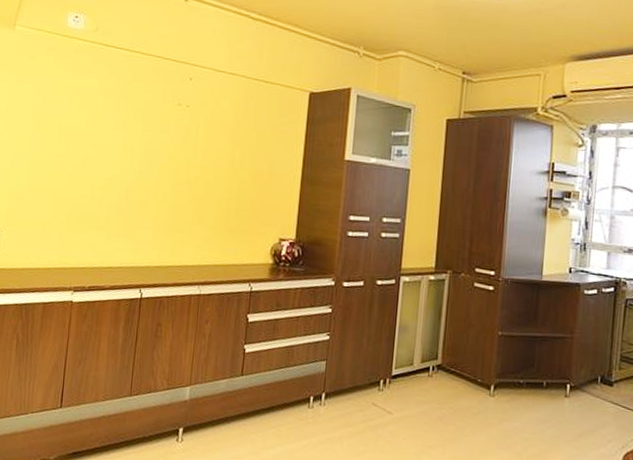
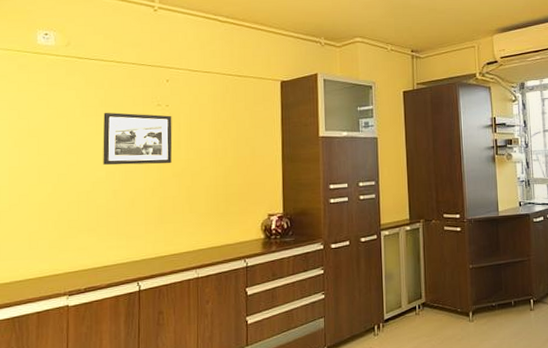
picture frame: none [118,107,191,169] -> present [103,112,172,165]

